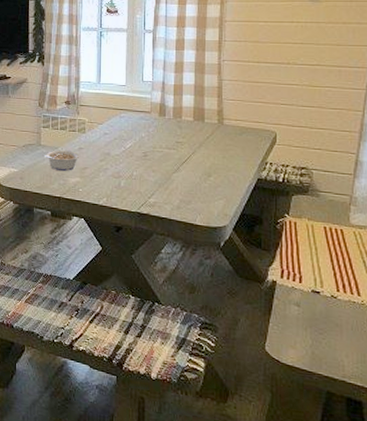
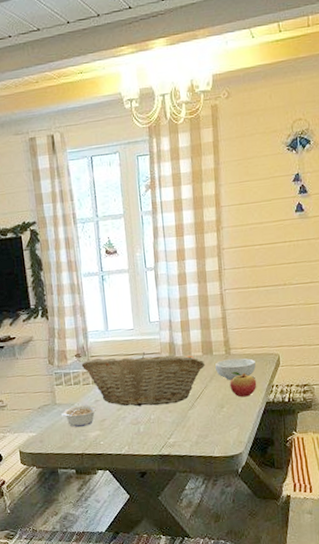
fruit basket: none [70,107,196,164] -> present [81,351,206,407]
cereal bowl: none [206,129,249,150] -> present [215,358,256,380]
fruit: none [219,141,249,170] -> present [229,371,257,398]

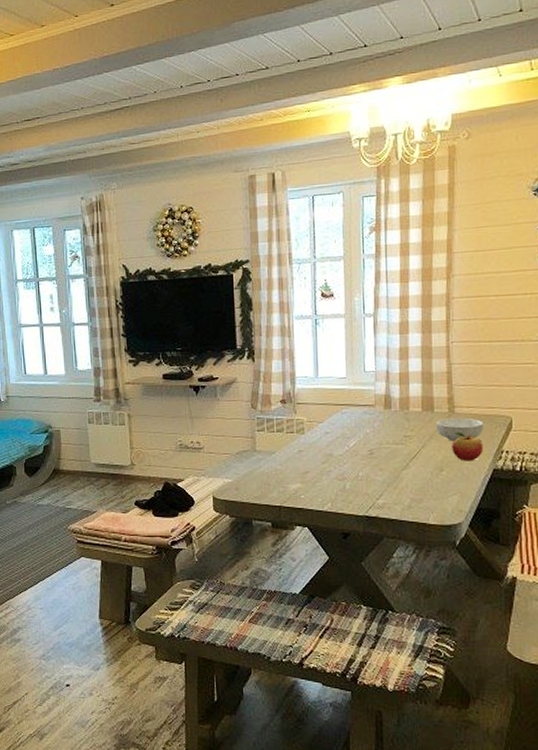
legume: present [59,405,97,428] -> none [258,454,300,478]
fruit basket: present [81,351,206,407] -> none [286,402,425,462]

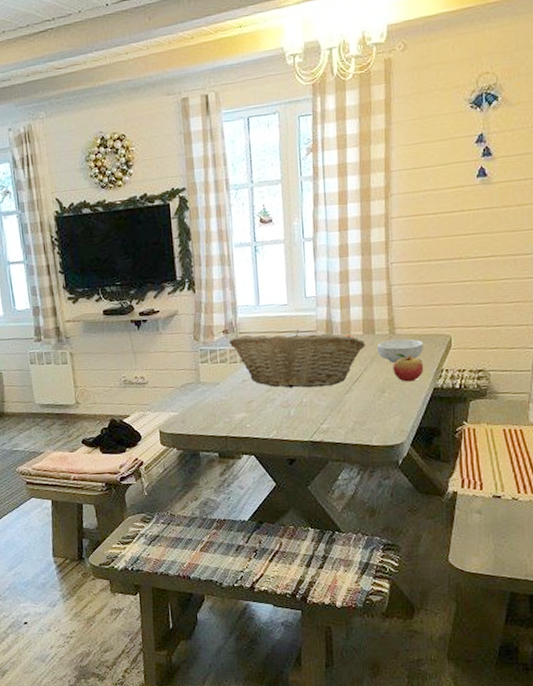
fruit basket: none [286,402,425,462] -> present [229,329,366,388]

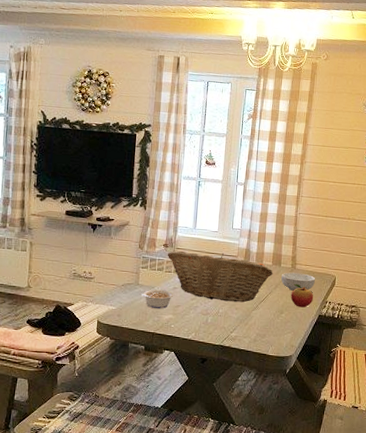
legume: none [203,384,244,409] -> present [140,289,174,309]

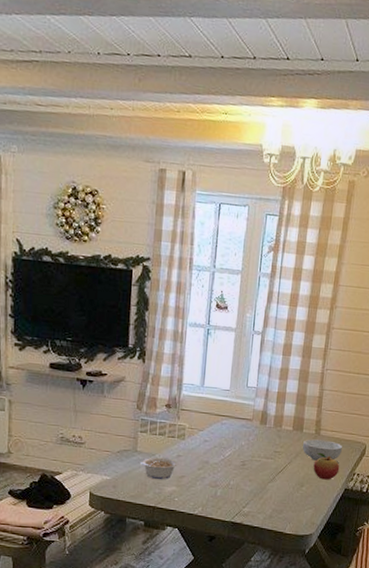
fruit basket: present [167,251,273,303] -> none [170,412,294,474]

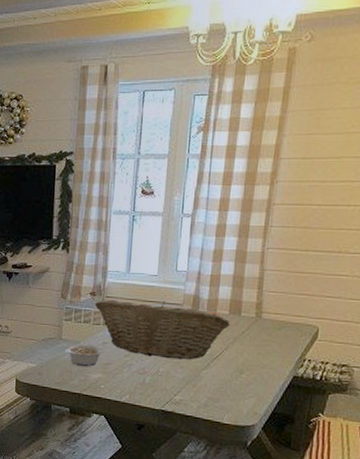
fruit basket: none [170,412,294,474] -> present [94,299,231,360]
cereal bowl: present [303,439,342,461] -> none [241,323,289,346]
fruit: present [313,452,340,480] -> none [254,337,287,367]

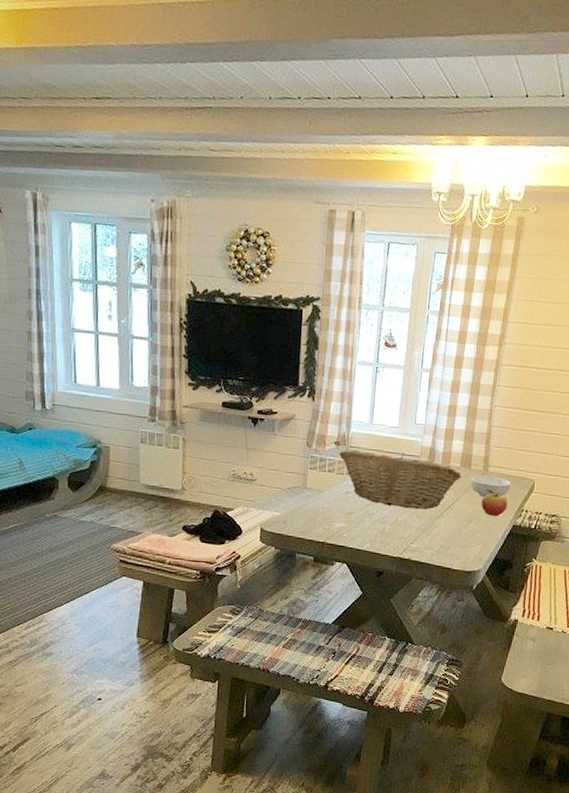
legume: present [63,344,103,367] -> none [308,493,346,516]
cereal bowl: none [241,323,289,346] -> present [470,475,511,497]
fruit: none [254,337,287,367] -> present [481,488,508,517]

